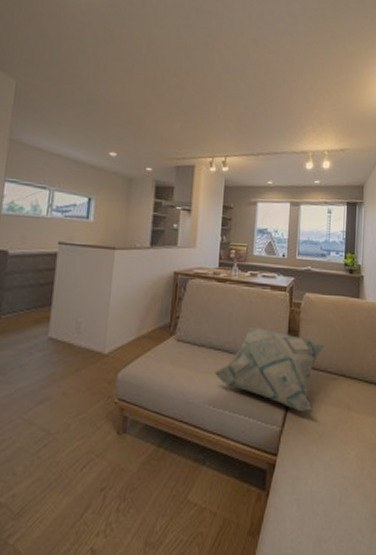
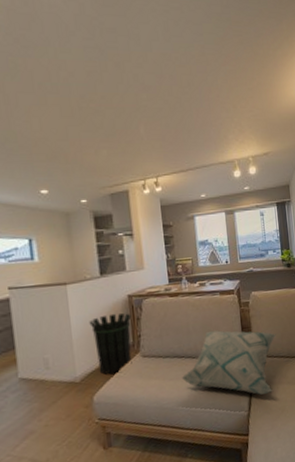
waste bin: none [129,288,174,353] -> present [89,313,132,375]

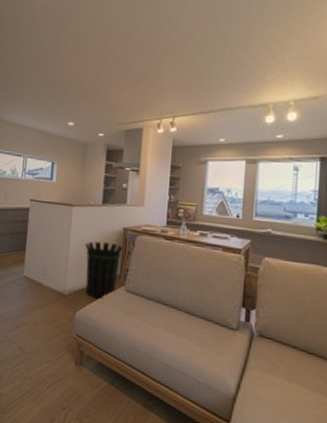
decorative pillow: present [181,330,276,395] -> none [161,287,291,385]

